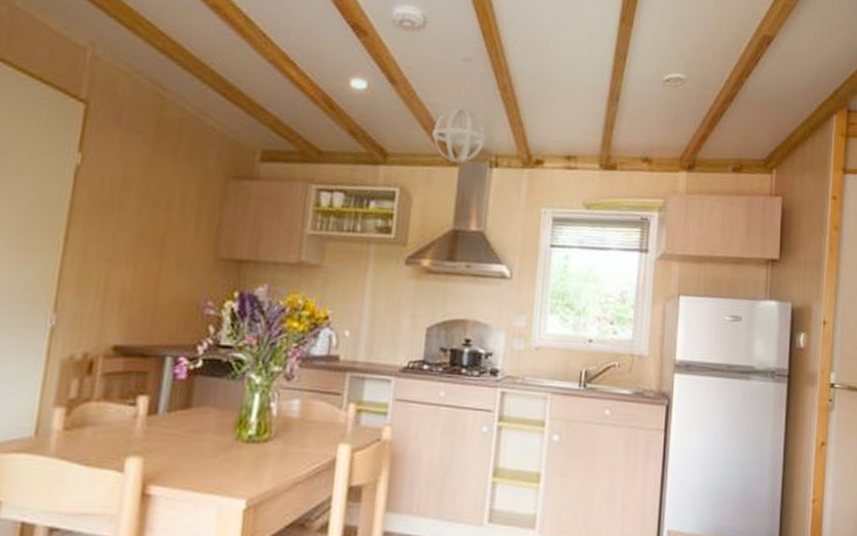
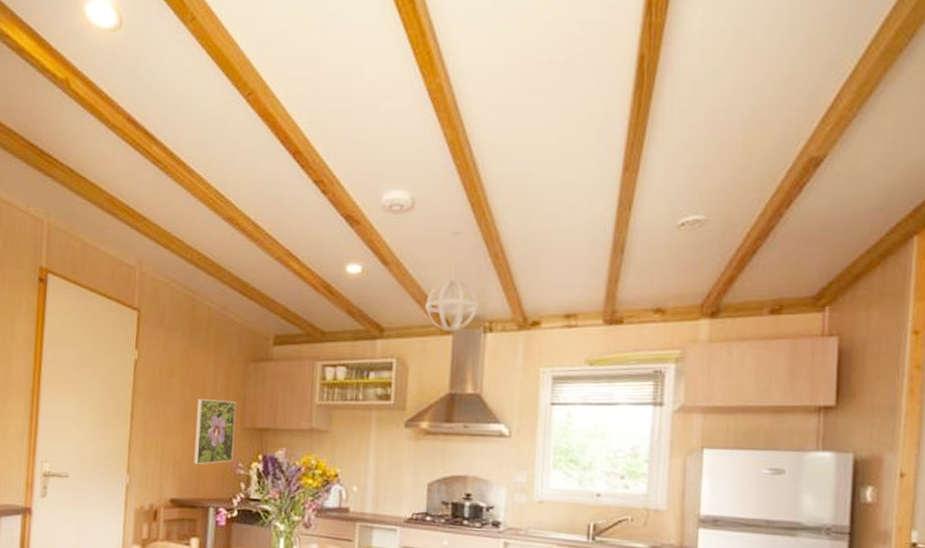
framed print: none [149,219,211,303] -> present [194,398,237,465]

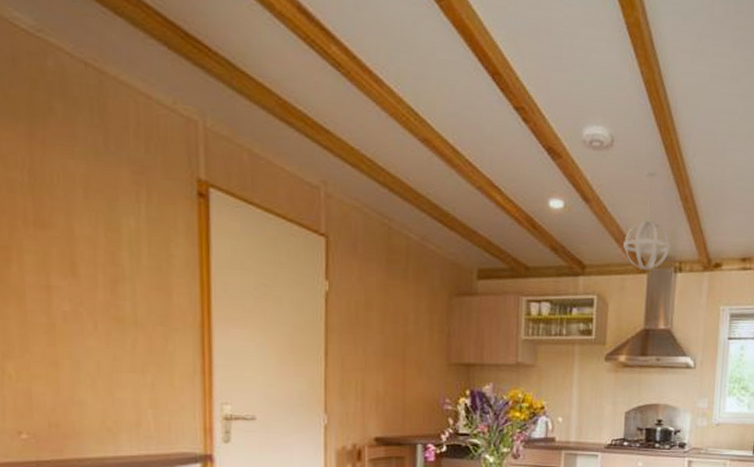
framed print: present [194,398,237,465] -> none [398,333,441,402]

